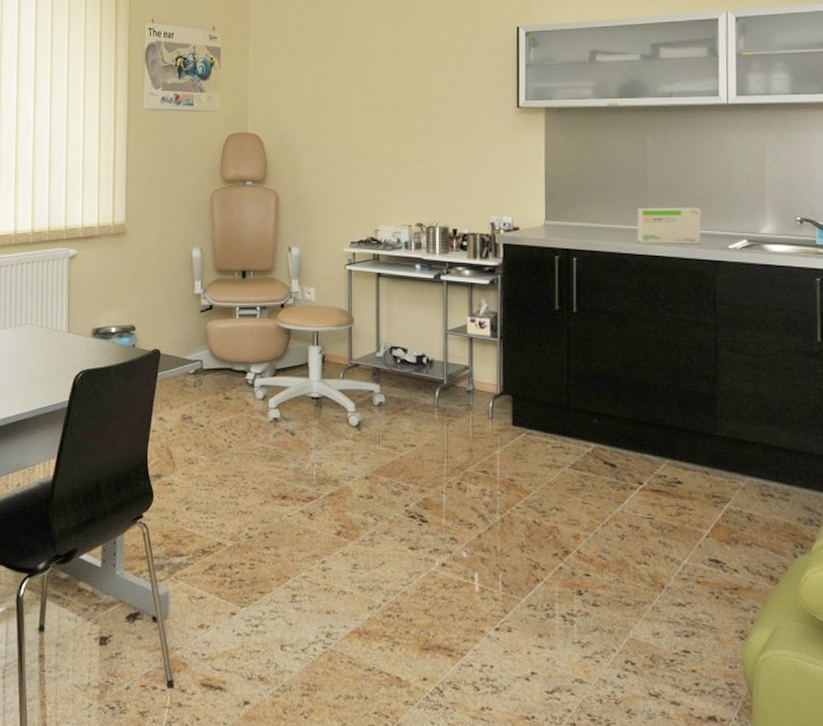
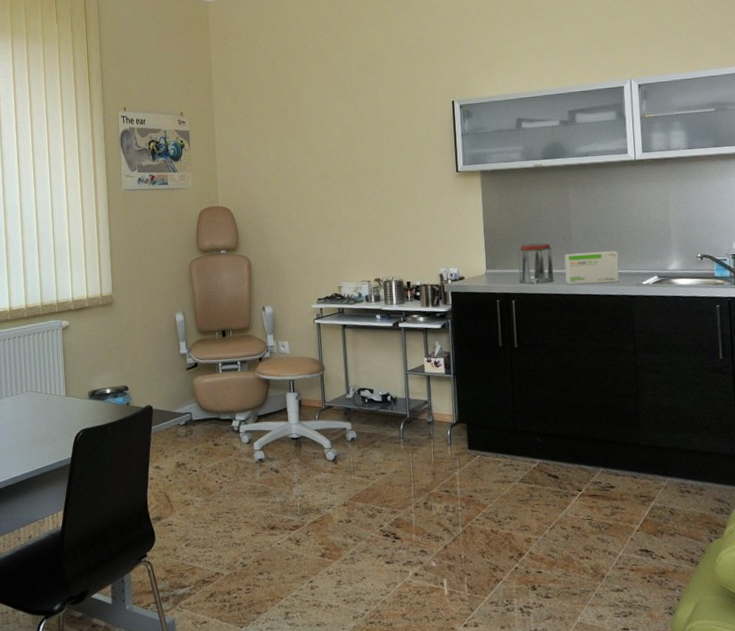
jar: none [583,193,623,241] -> present [518,242,554,285]

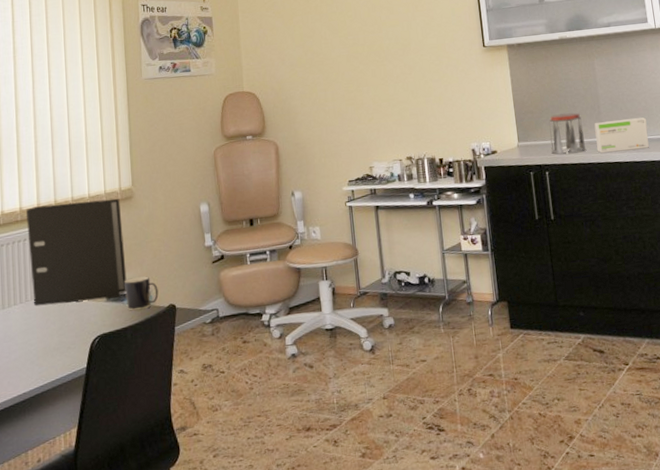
binder: none [15,303,108,400] -> present [25,198,127,307]
mug: none [105,378,137,410] -> present [123,276,159,311]

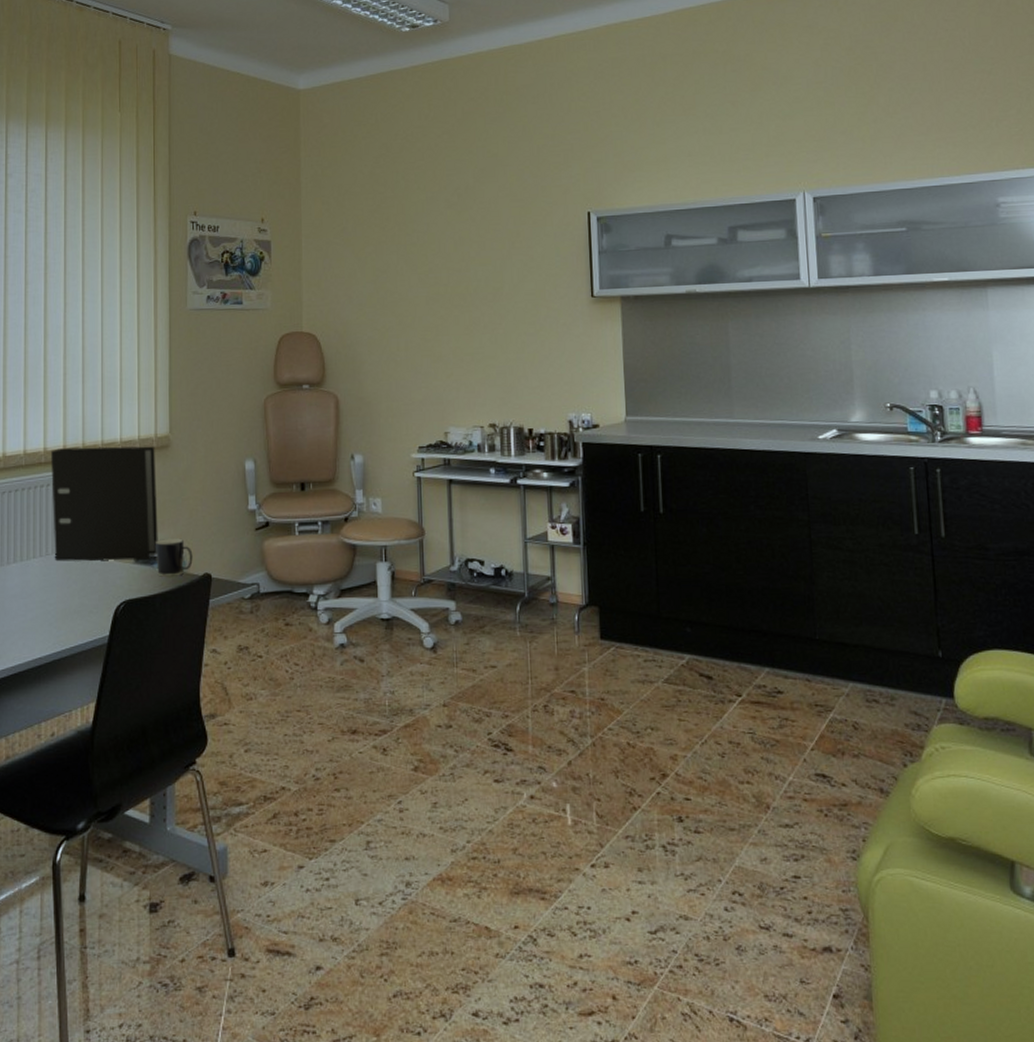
jar: present [549,112,586,155] -> none [665,385,709,436]
medicine box: present [594,117,649,154] -> none [722,396,790,438]

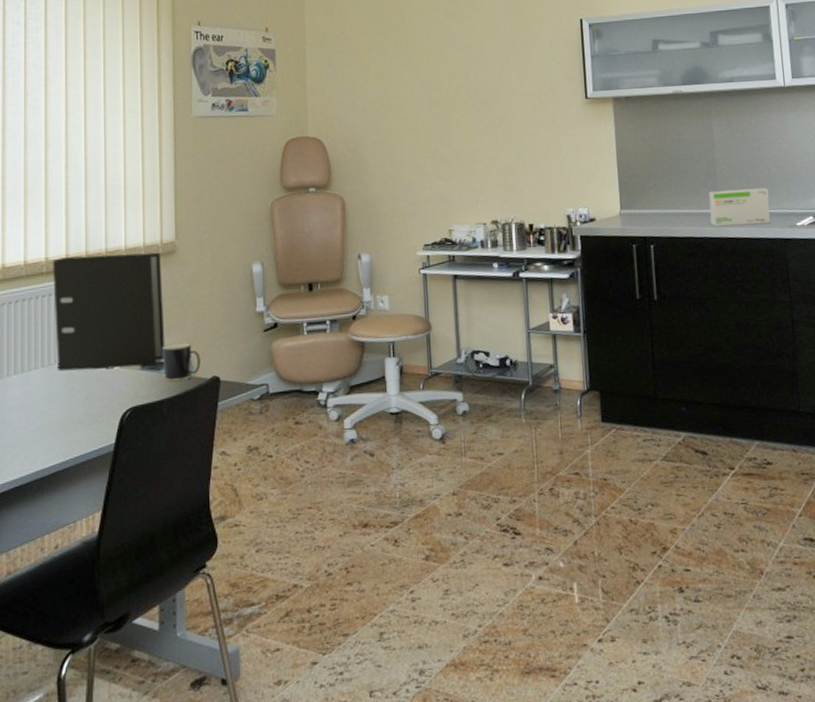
medicine box: none [722,396,790,438] -> present [708,187,771,227]

